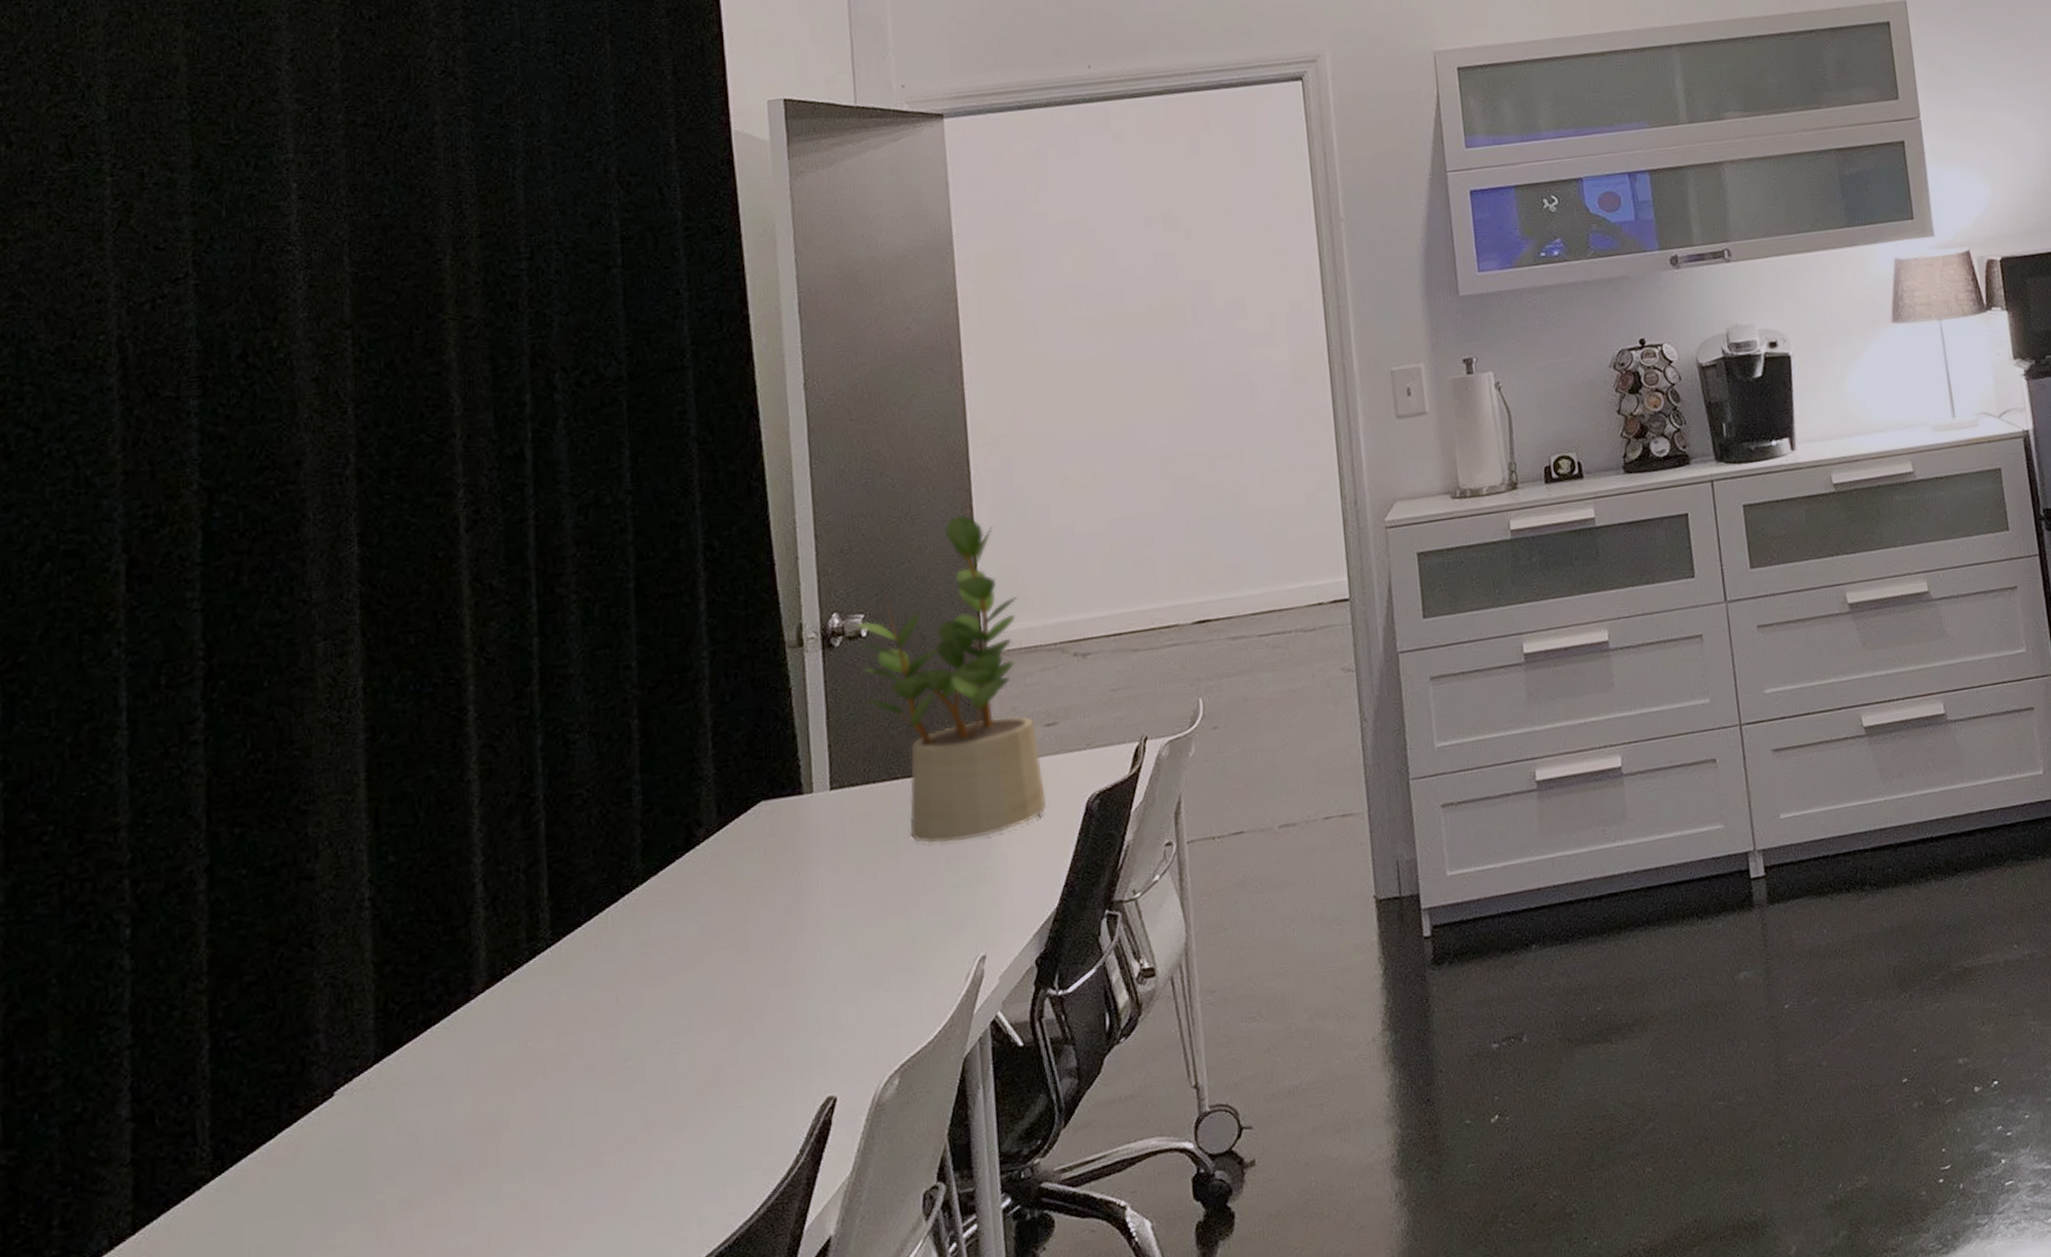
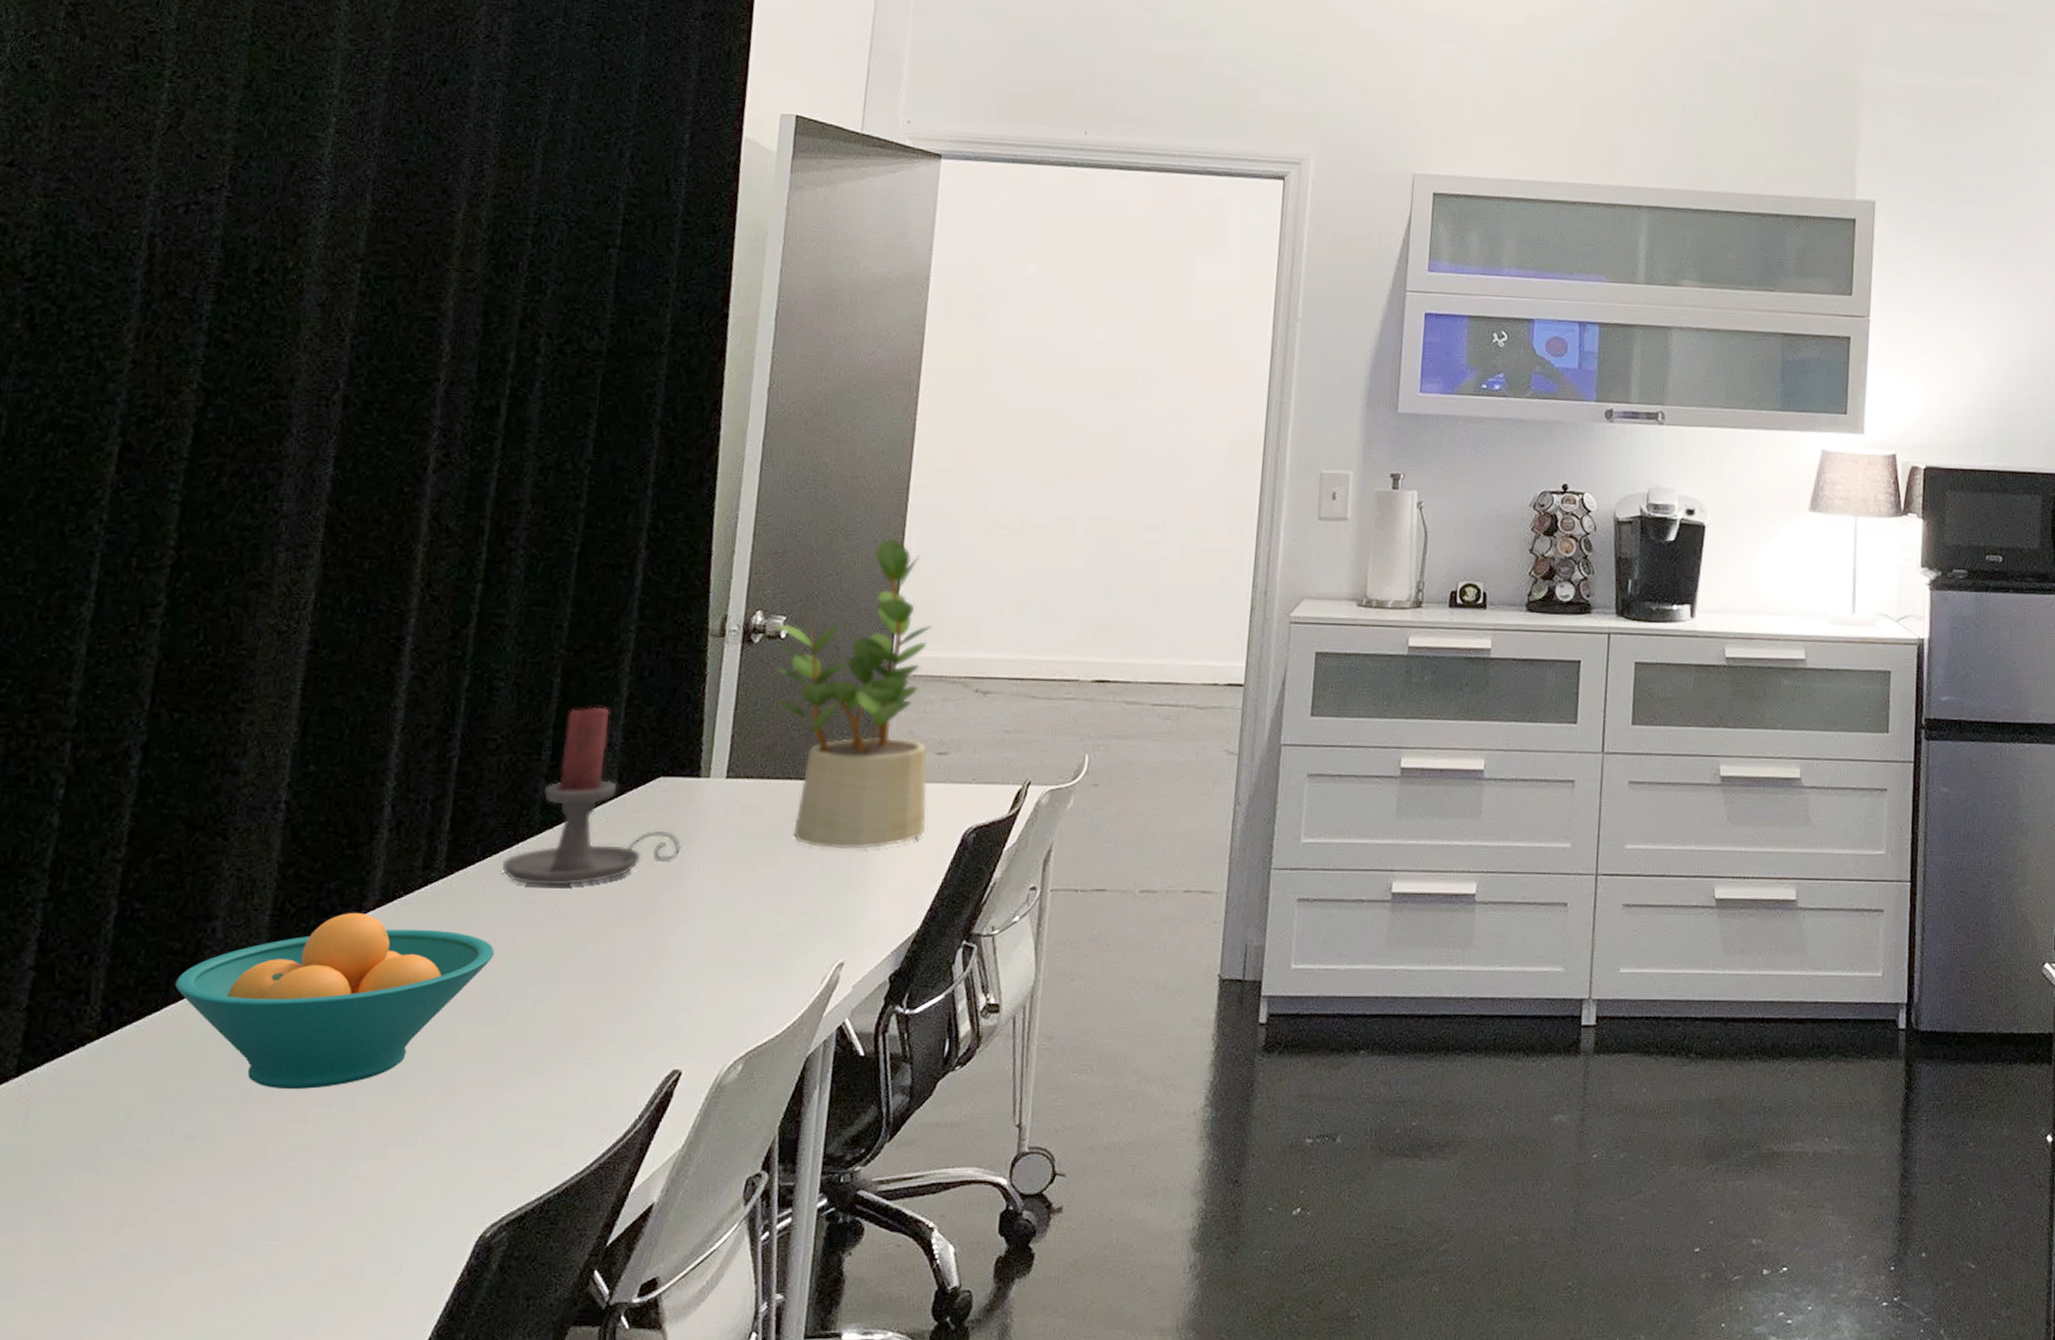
fruit bowl: none [286,997,619,1196] -> present [175,912,495,1089]
candle holder: none [610,740,796,937] -> present [501,706,682,886]

